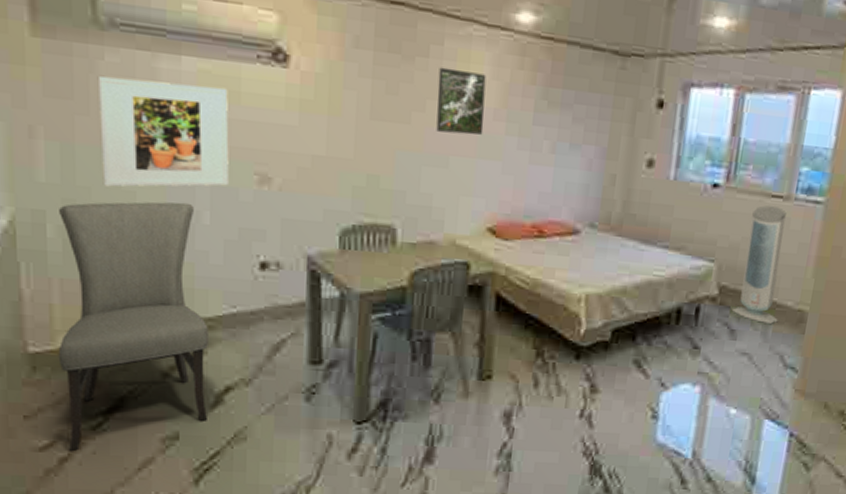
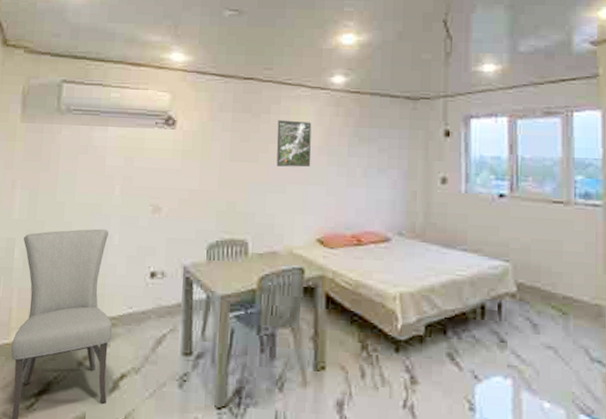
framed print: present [97,76,229,187] -> none [52,144,136,220]
air purifier: present [731,205,786,324] -> none [531,210,577,318]

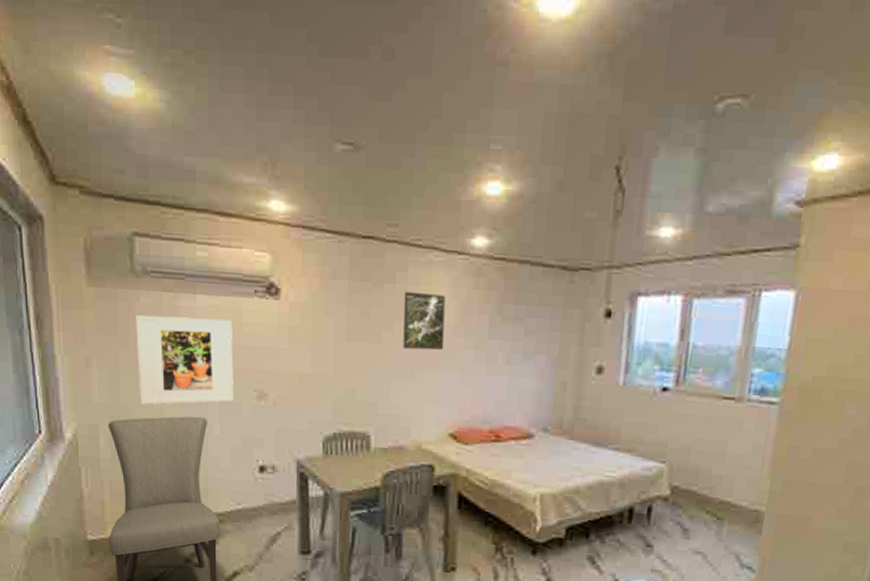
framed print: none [52,144,136,220] -> present [134,315,234,405]

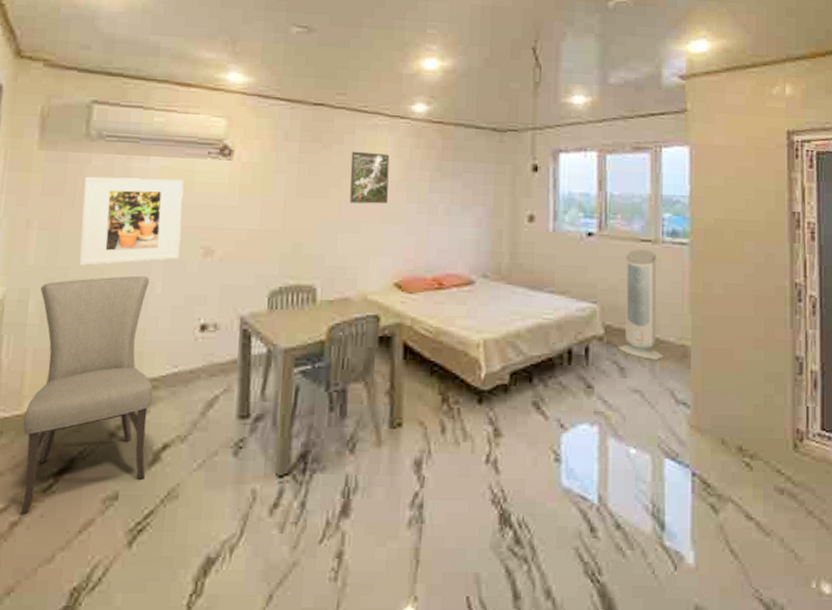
air purifier: none [684,407,739,524] -> present [618,249,663,360]

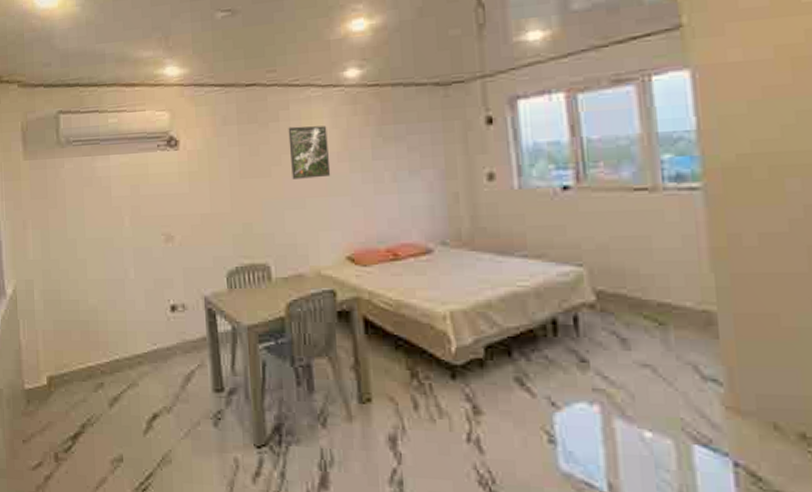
chair: present [20,275,153,514] -> none [41,263,142,470]
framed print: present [78,176,184,266] -> none [61,173,145,258]
air purifier: present [618,249,663,360] -> none [615,200,679,329]

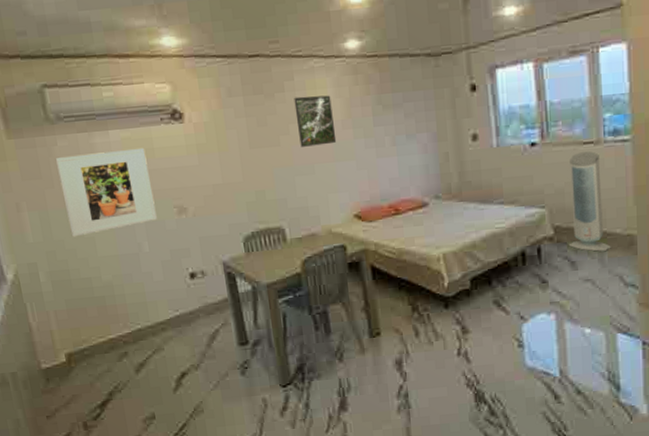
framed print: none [61,173,145,258] -> present [55,147,157,237]
air purifier: none [615,200,679,329] -> present [568,151,611,252]

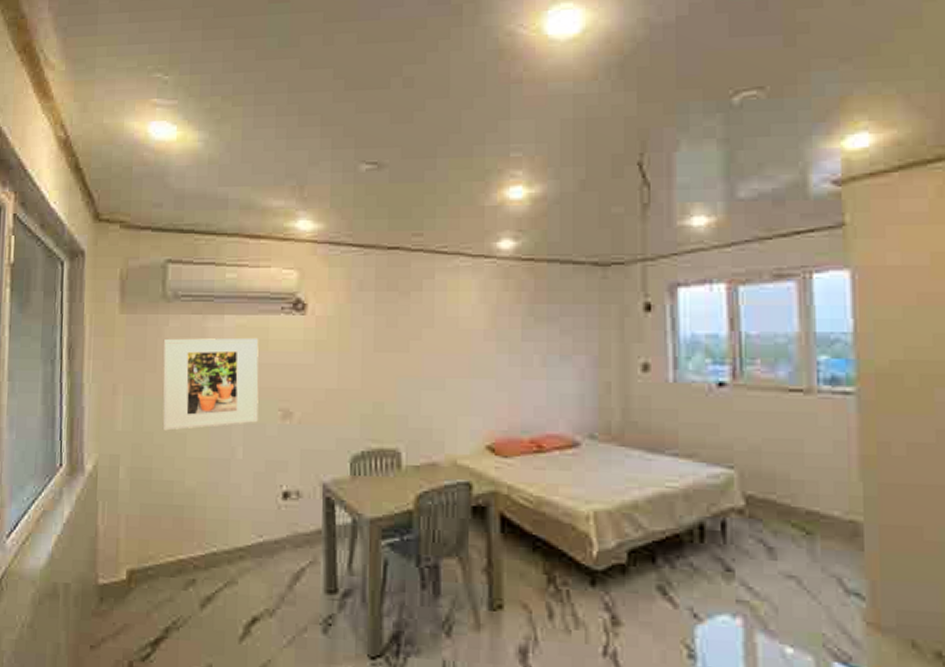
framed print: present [294,95,337,147] -> none [431,298,476,357]
air purifier: present [568,151,611,252] -> none [764,401,826,539]

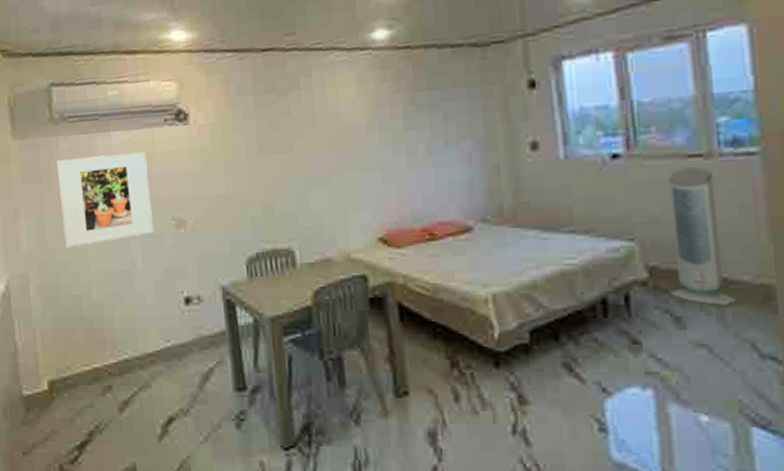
air purifier: none [764,401,826,539] -> present [668,167,736,306]

